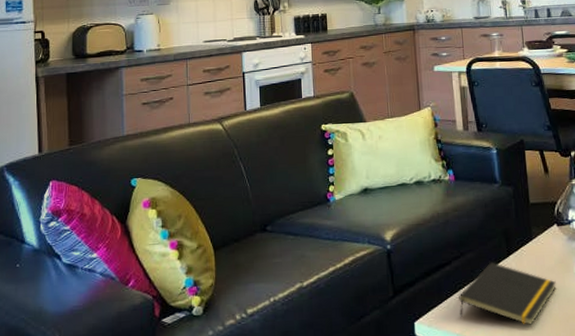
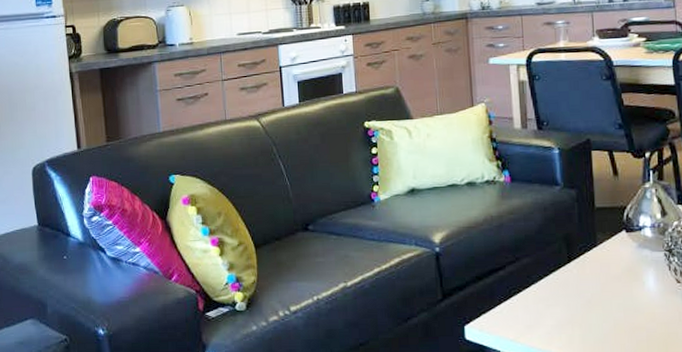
notepad: present [459,262,556,326] -> none [513,268,622,335]

